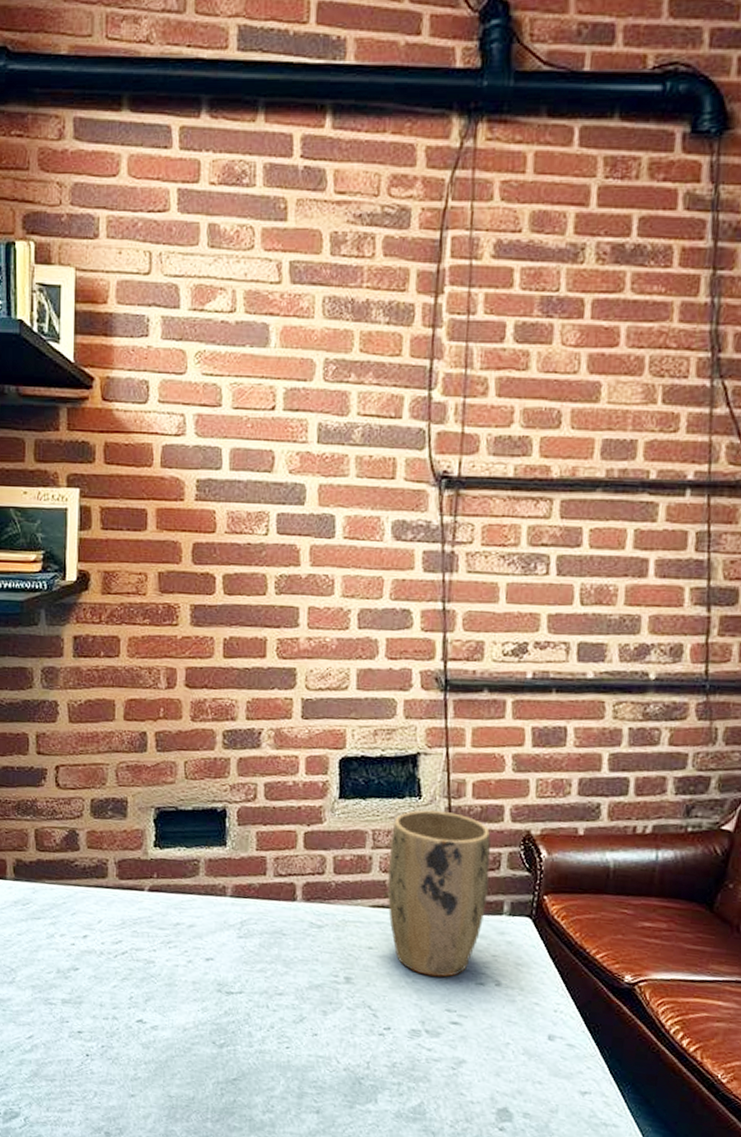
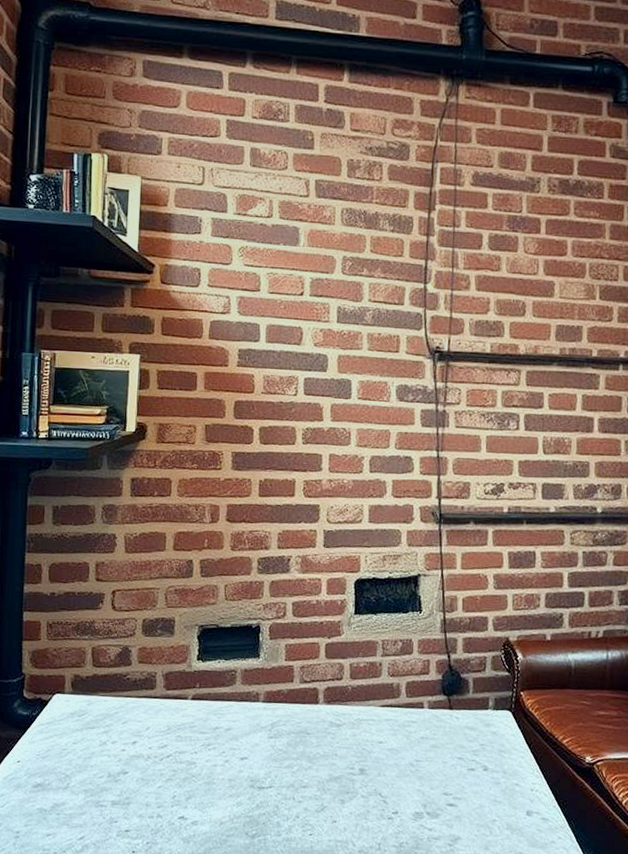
plant pot: present [387,810,491,977] -> none [395,622,478,765]

